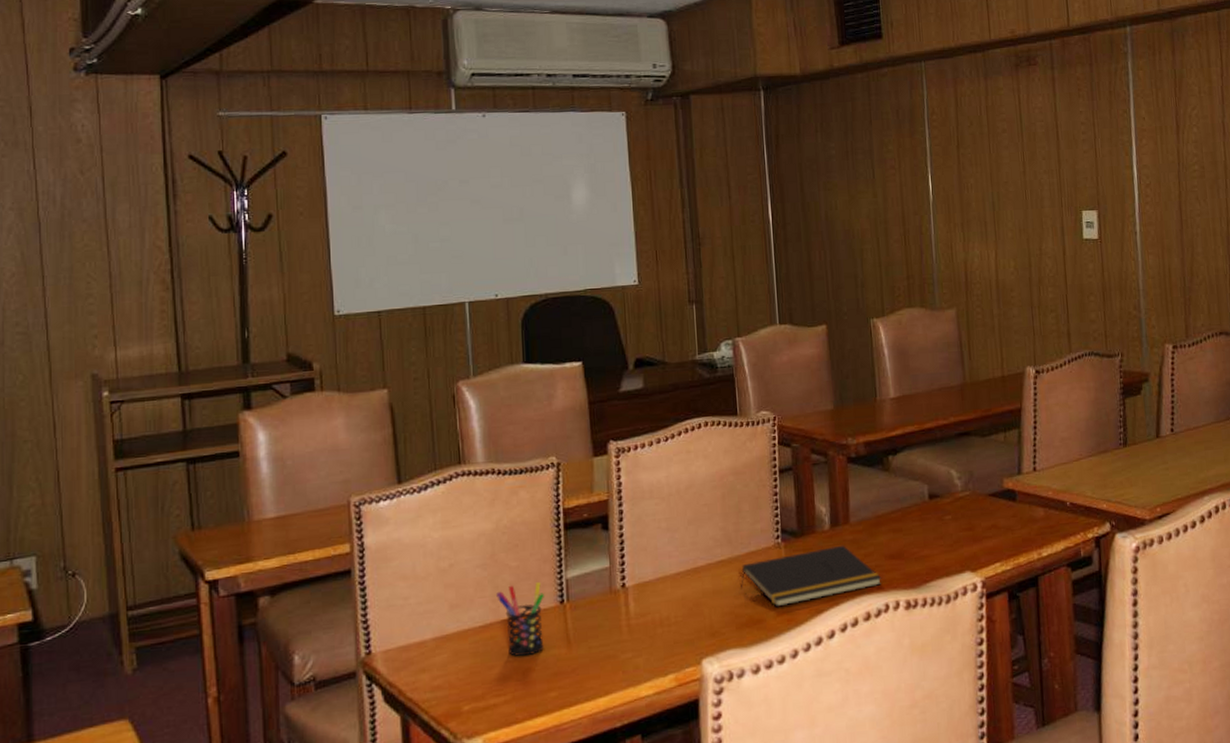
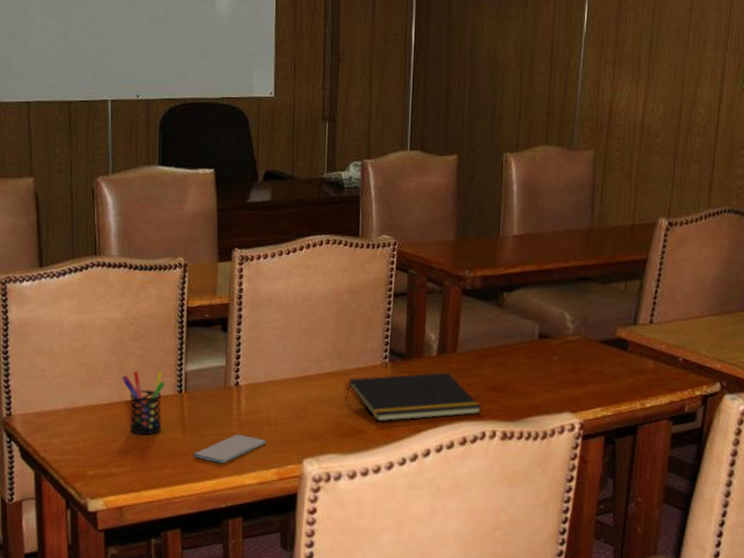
smartphone: none [581,640,660,677] -> present [194,434,266,463]

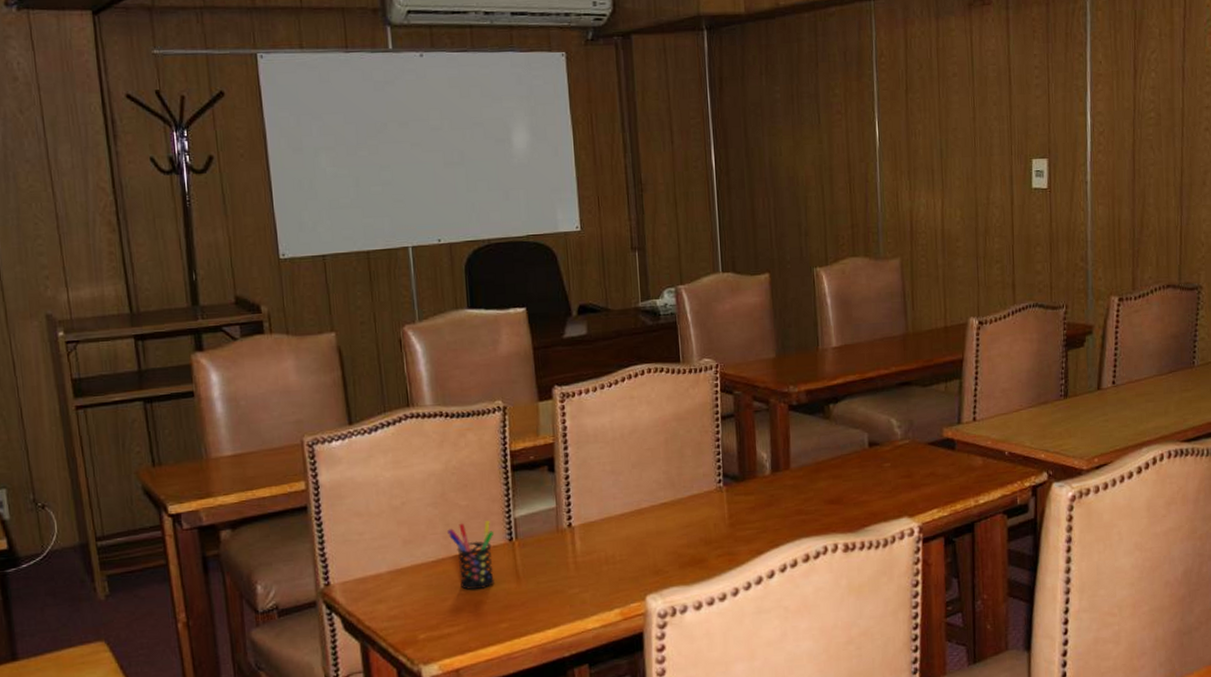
smartphone: present [194,434,266,463] -> none [531,577,606,610]
notepad: present [346,372,482,422] -> none [683,489,821,548]

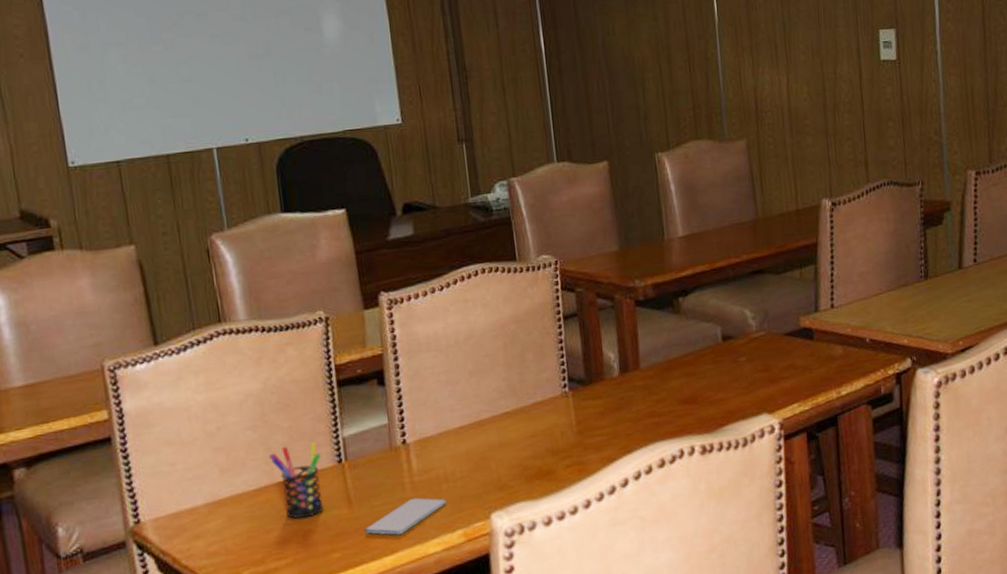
smartphone: none [531,577,606,610] -> present [365,497,447,535]

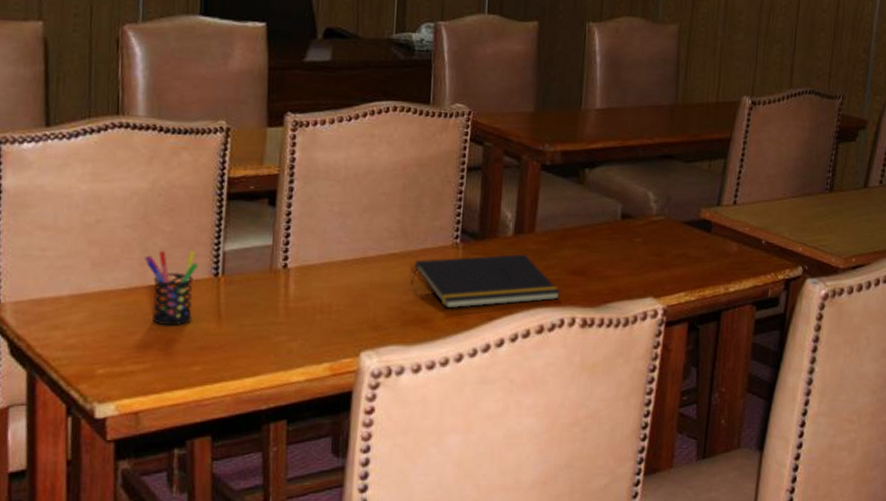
smartphone: present [365,497,447,535] -> none [230,323,318,357]
notepad: none [528,391,676,458] -> present [411,253,561,309]

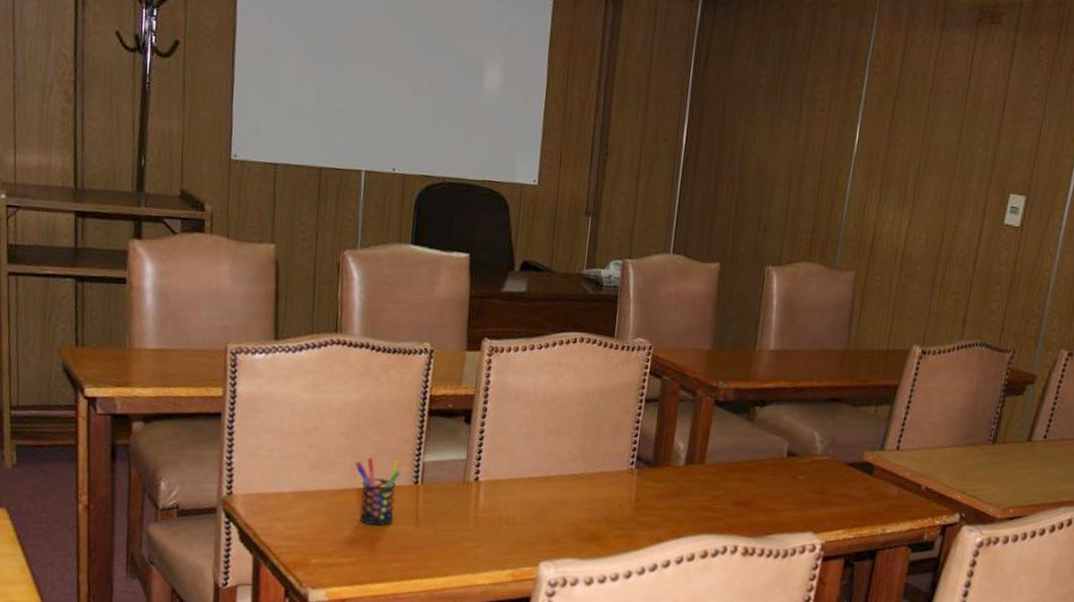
notepad: present [411,253,561,309] -> none [588,481,726,530]

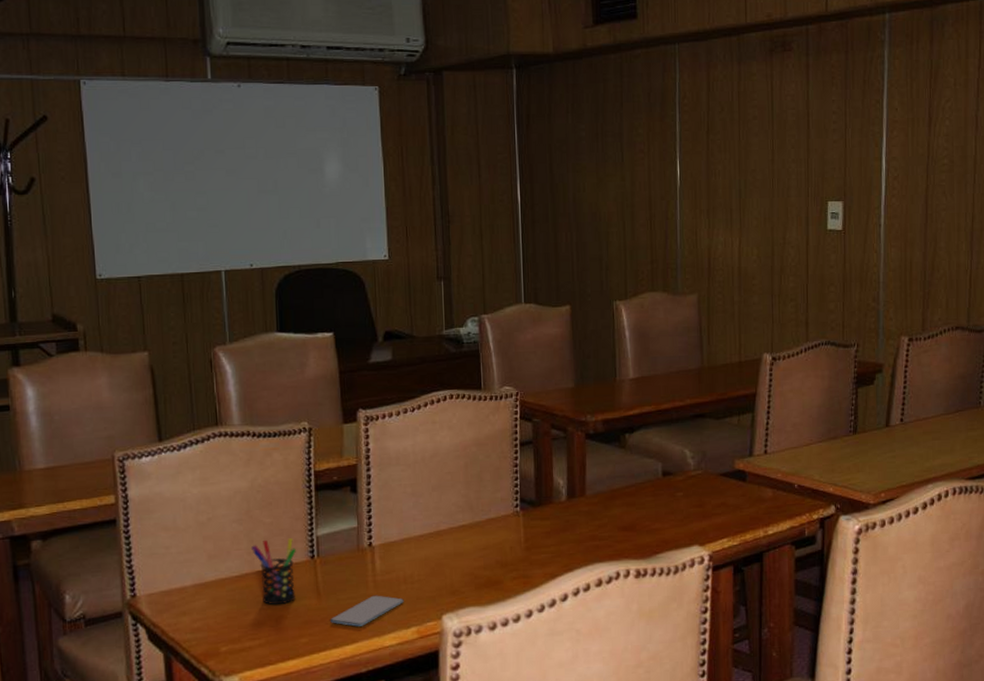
smartphone: none [425,531,503,561] -> present [330,595,404,627]

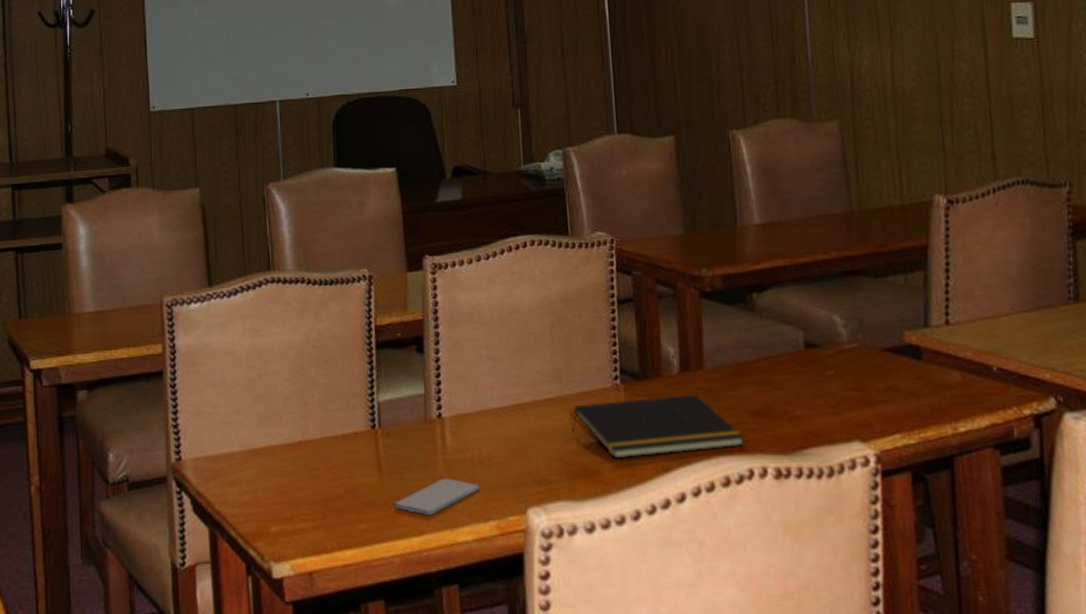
pen holder: present [251,538,296,605] -> none [305,403,355,480]
notepad: none [480,515,614,571] -> present [572,394,745,459]

